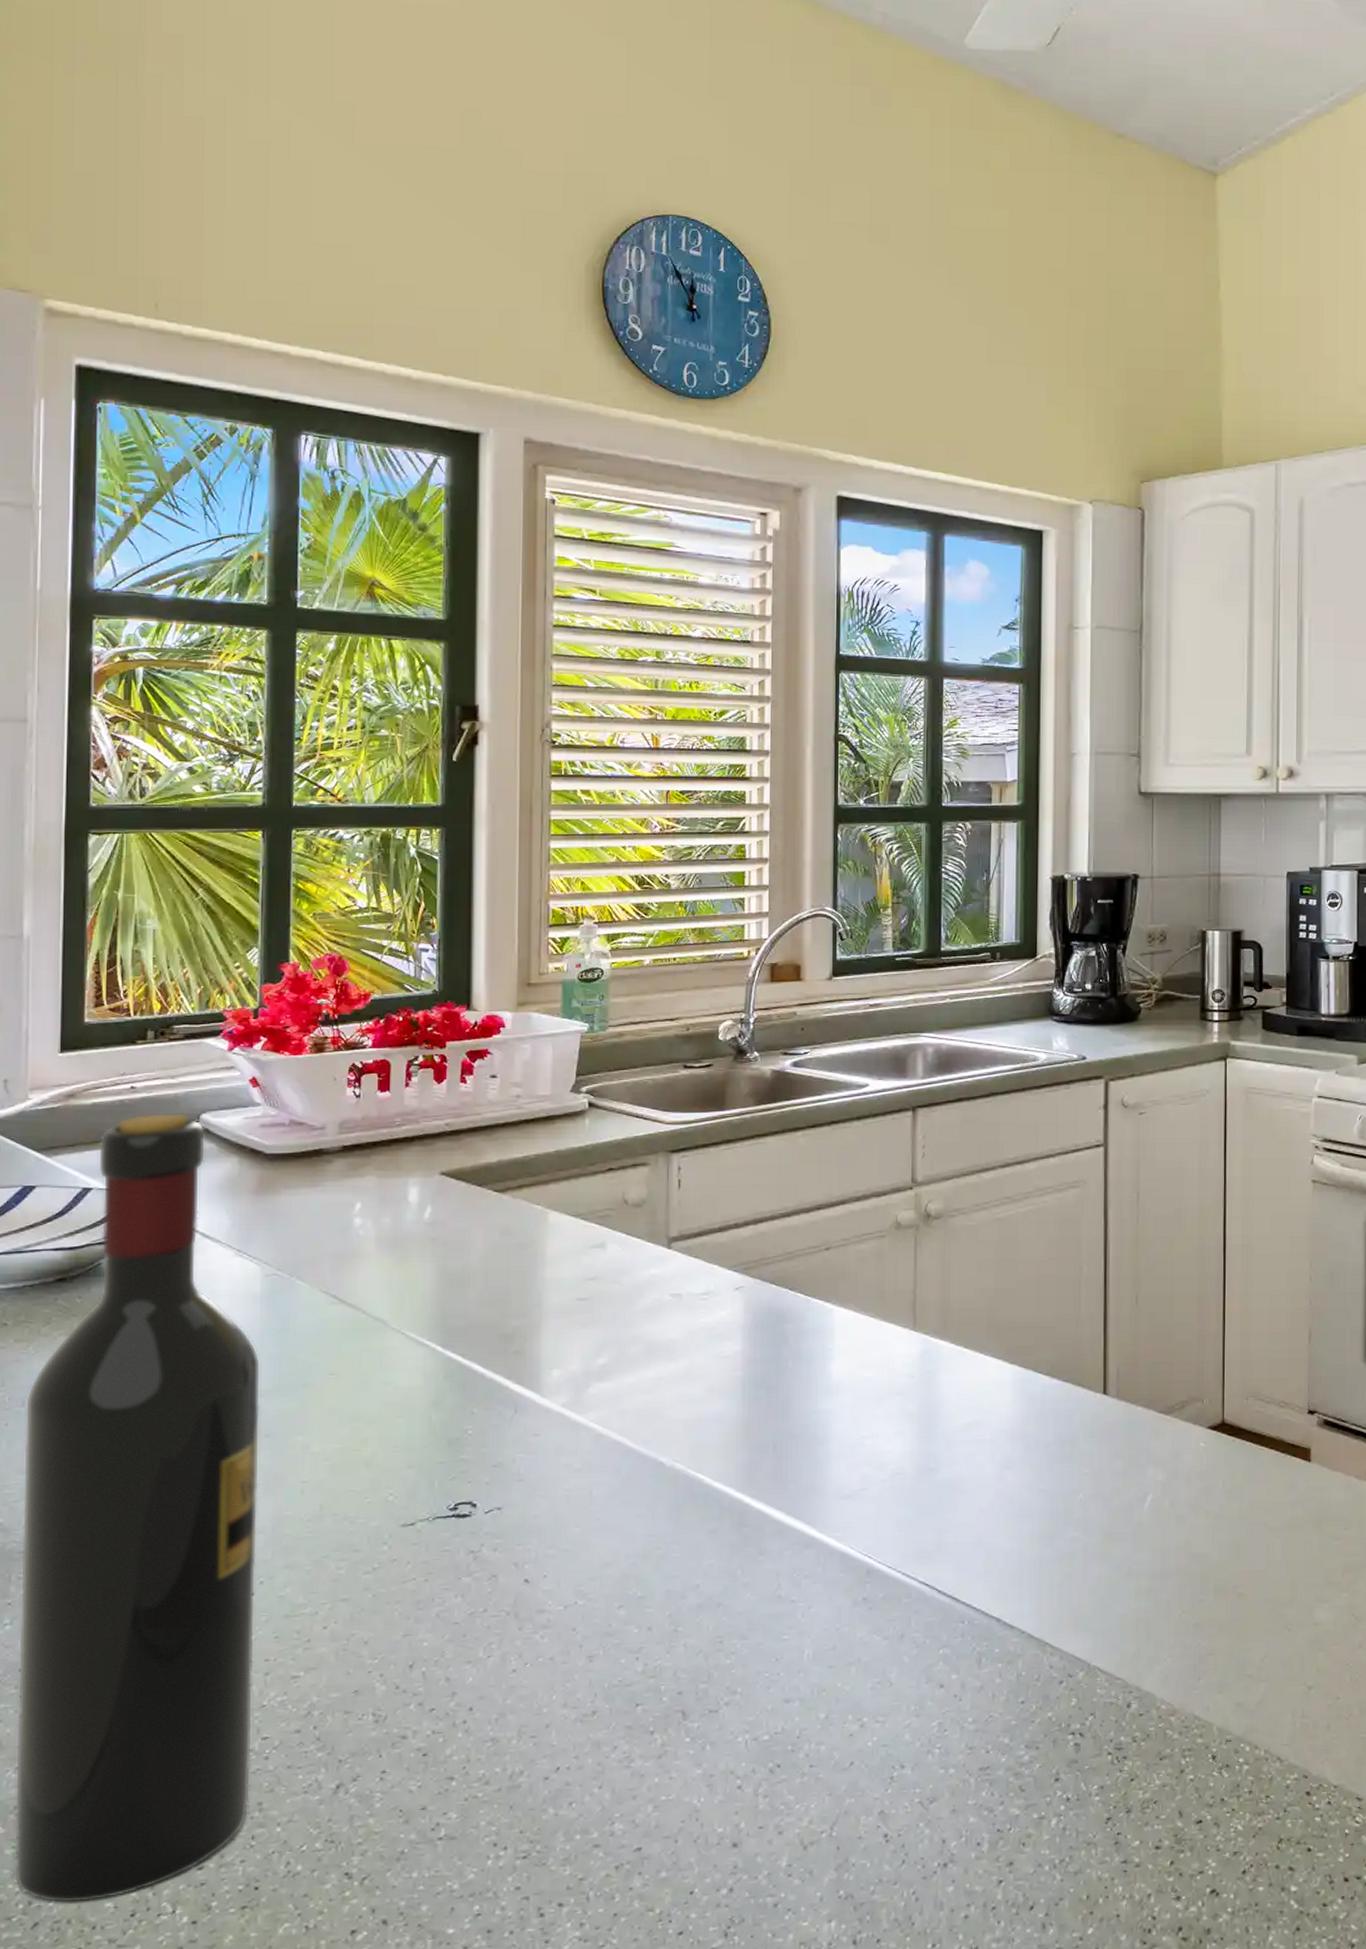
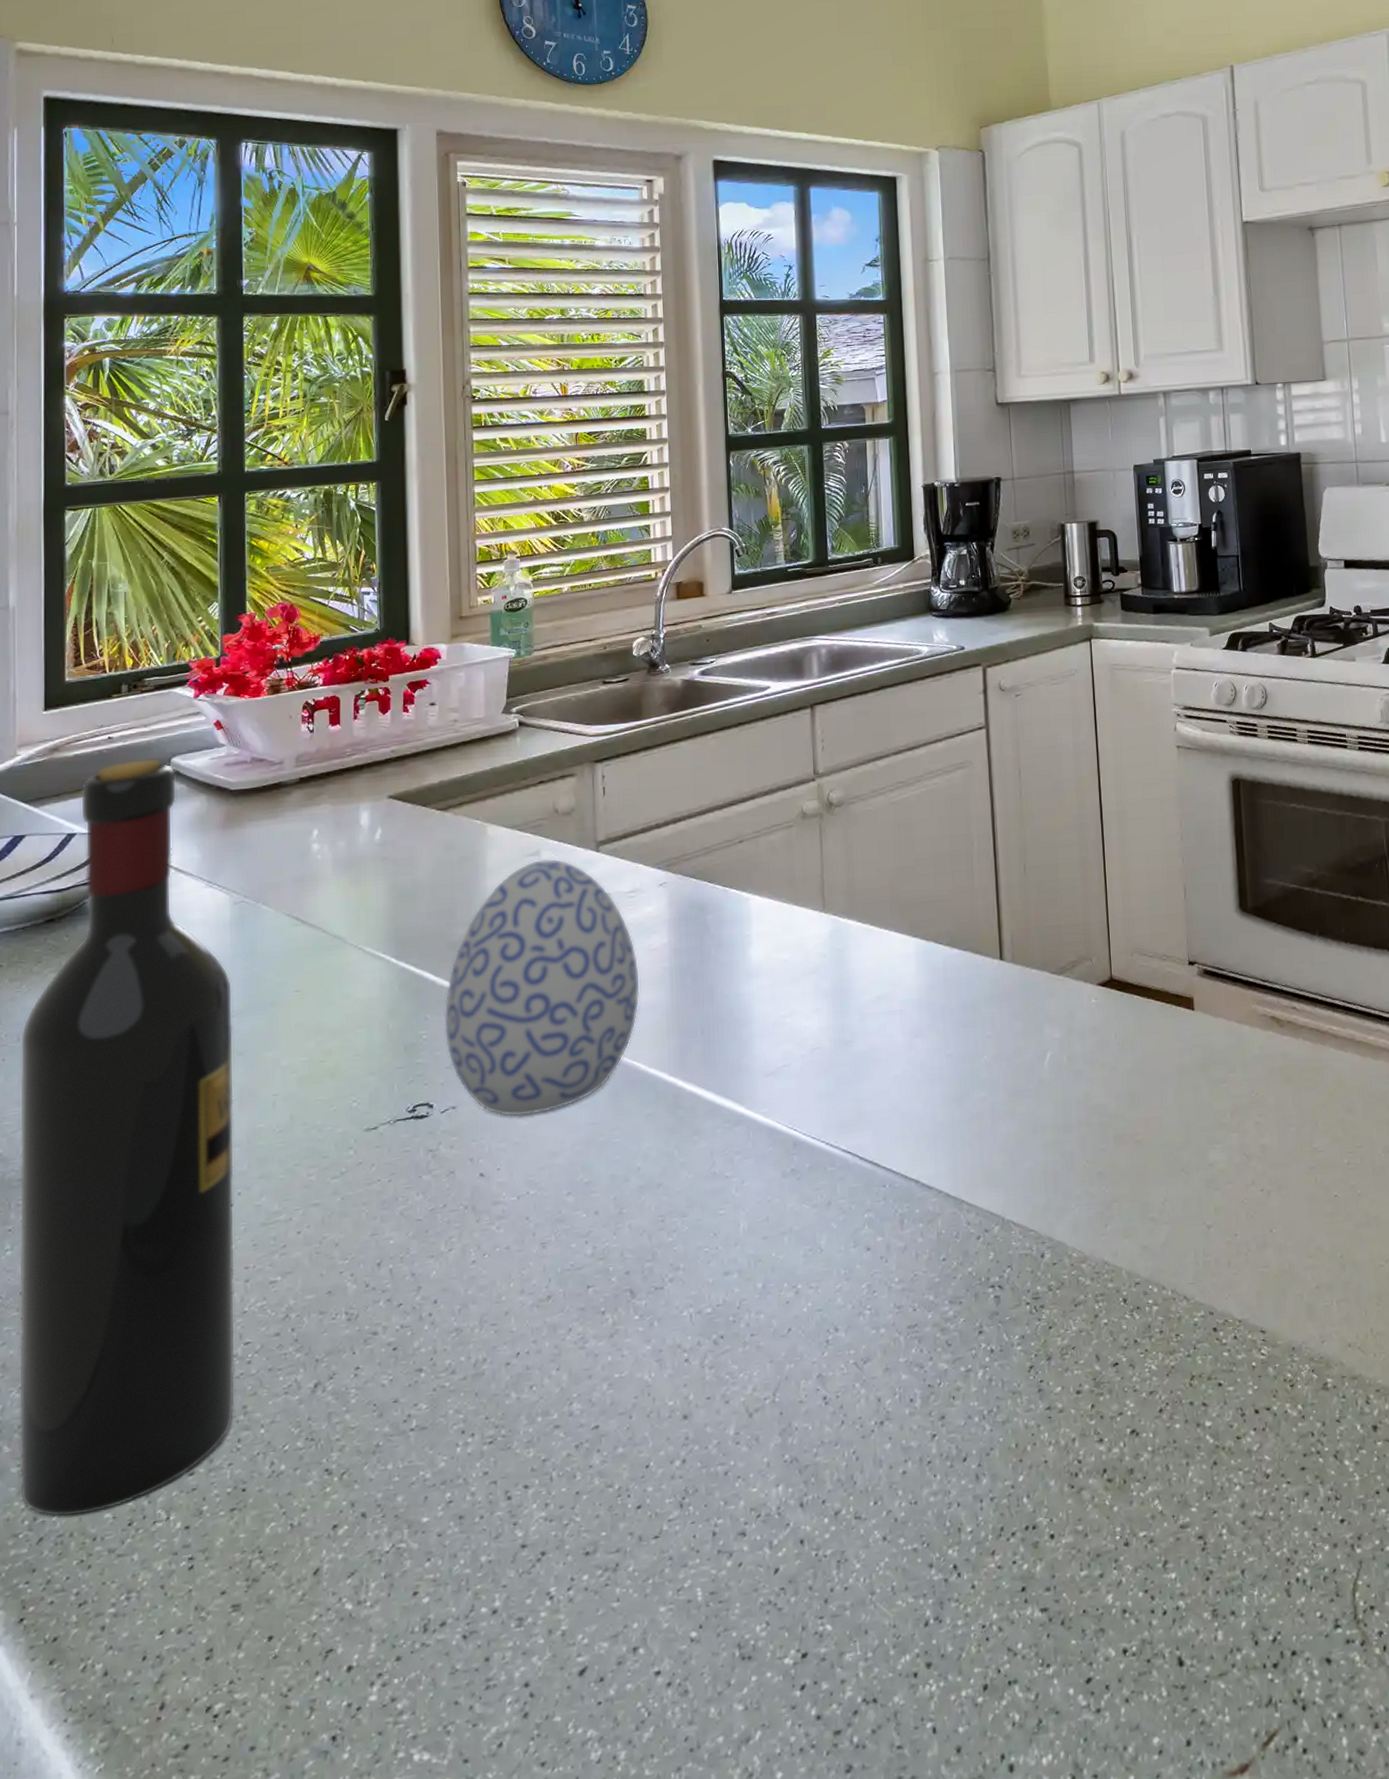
decorative egg: none [492,1251,709,1523] -> present [444,858,640,1117]

